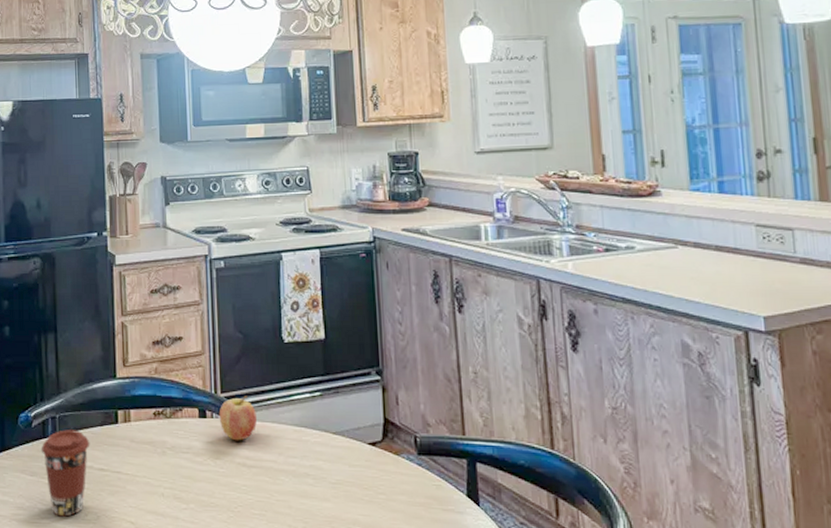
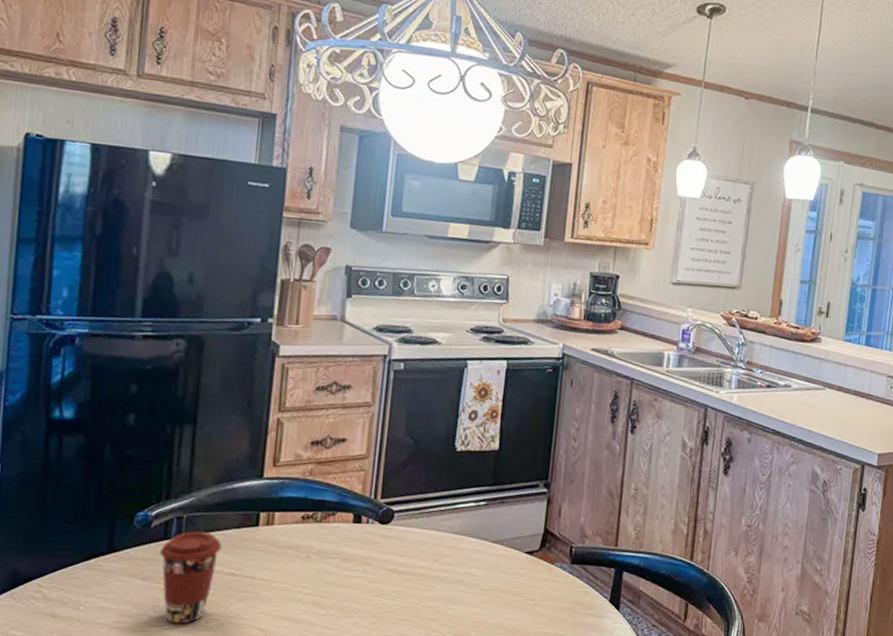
fruit: present [219,396,257,441] -> none [375,502,416,548]

